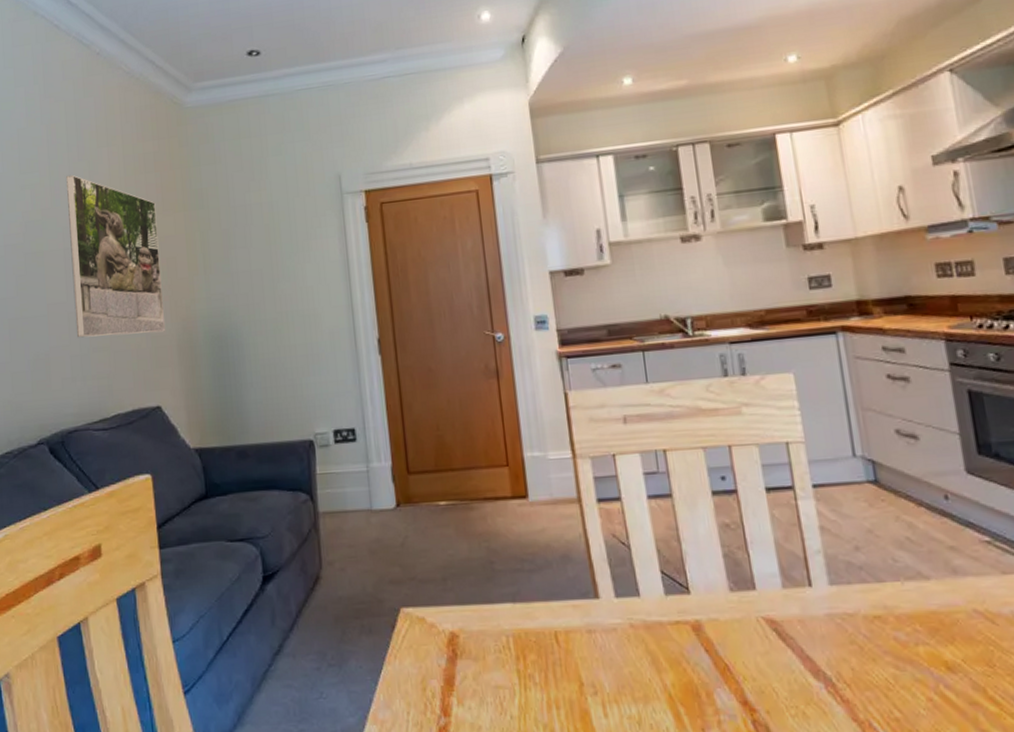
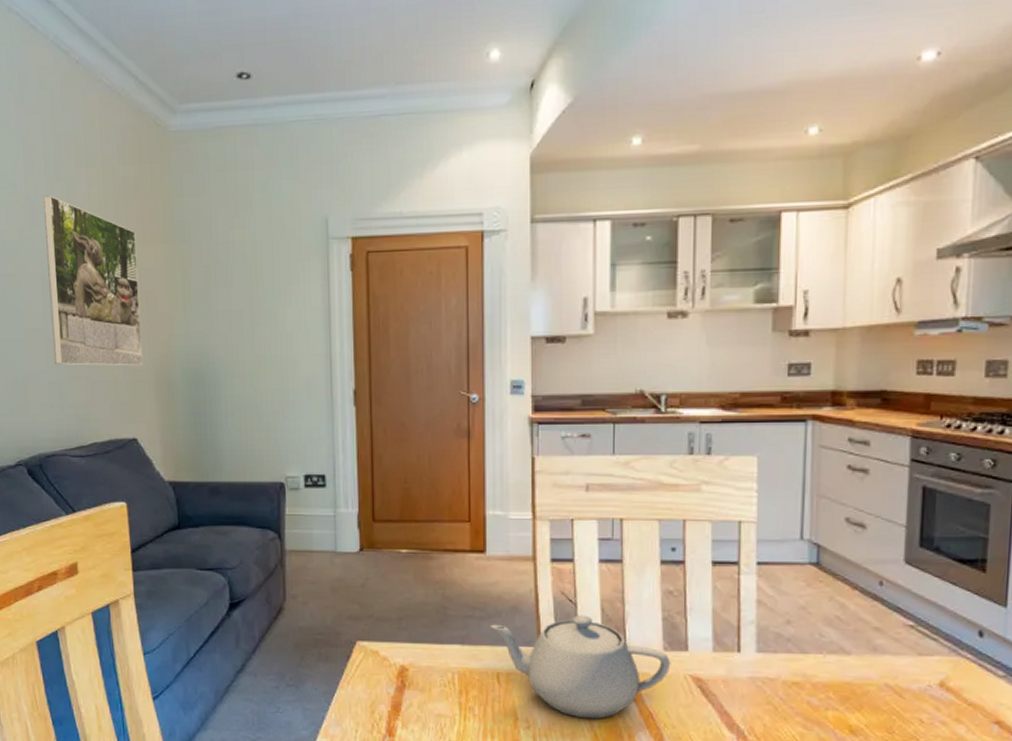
teapot: none [541,558,740,678] -> present [490,615,671,719]

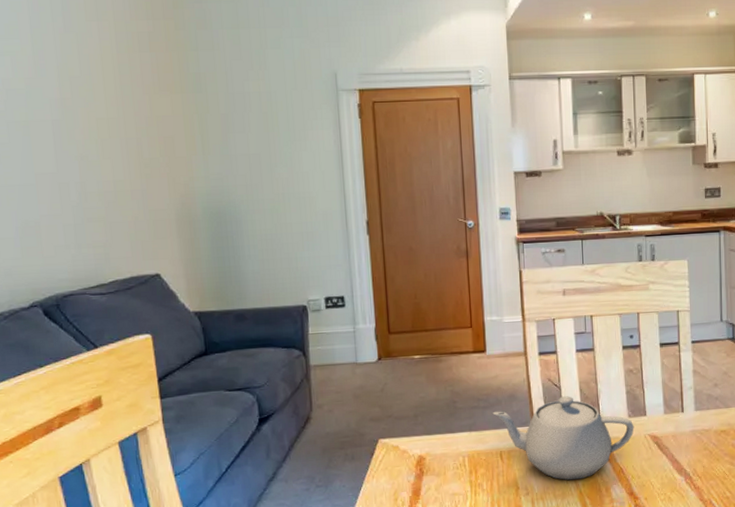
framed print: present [43,195,142,366] -> none [51,45,163,208]

